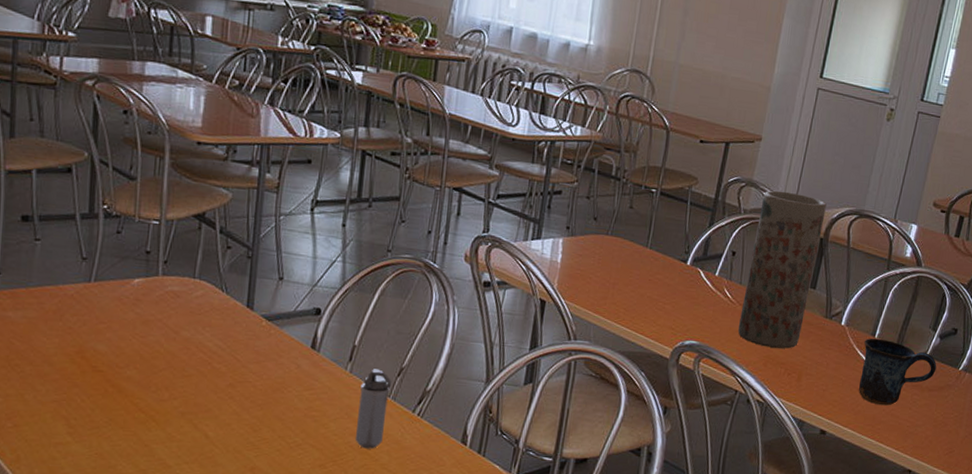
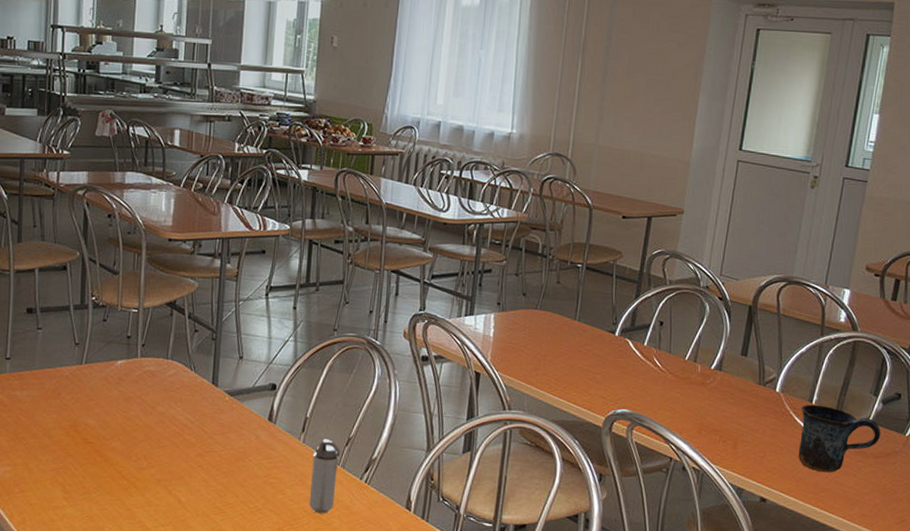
vase: present [738,190,827,349] -> none [669,261,753,416]

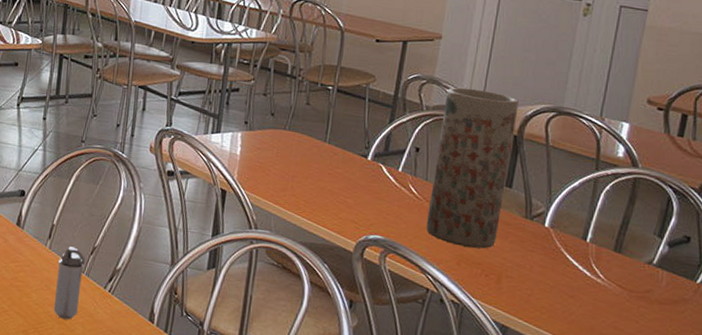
vase: none [669,261,753,416] -> present [426,87,519,249]
mug: present [798,404,881,473] -> none [571,242,667,317]

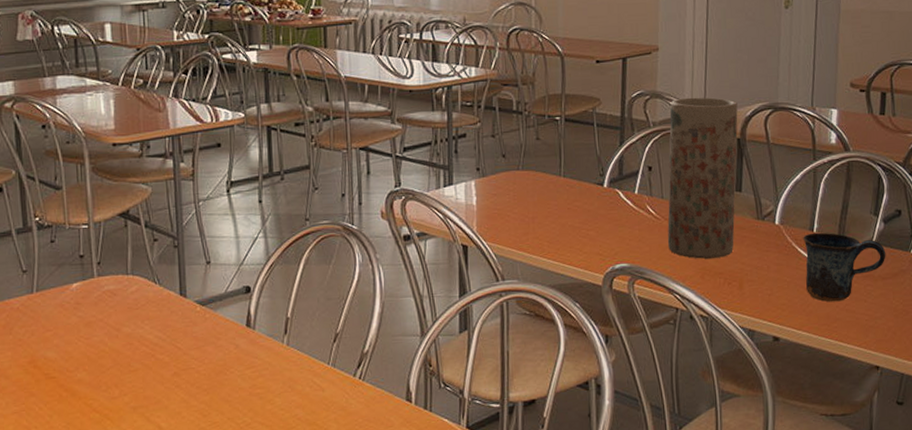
shaker: present [53,246,86,320] -> none [299,338,329,419]
mug: none [571,242,667,317] -> present [803,232,886,302]

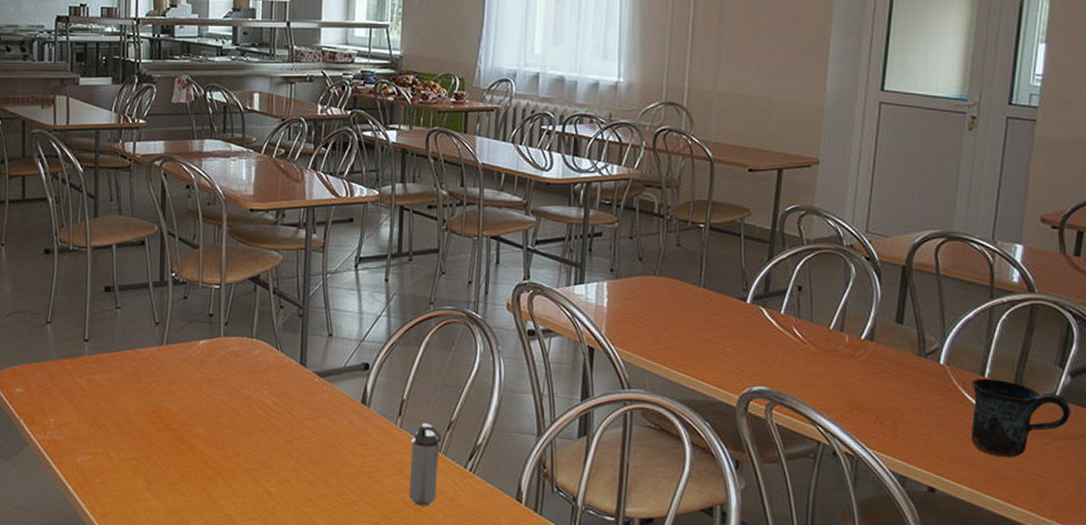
shaker: none [299,338,329,419] -> present [408,423,442,506]
vase: present [667,97,738,259] -> none [813,216,905,393]

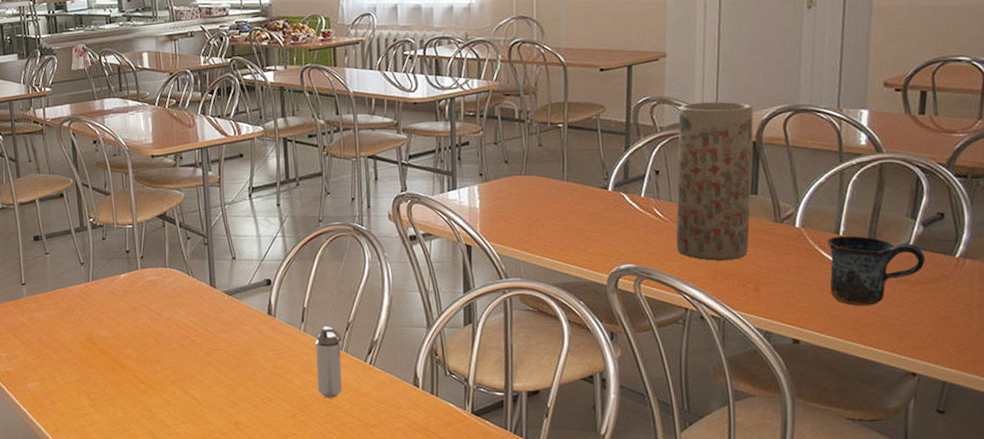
vase: none [813,216,905,393] -> present [676,101,754,261]

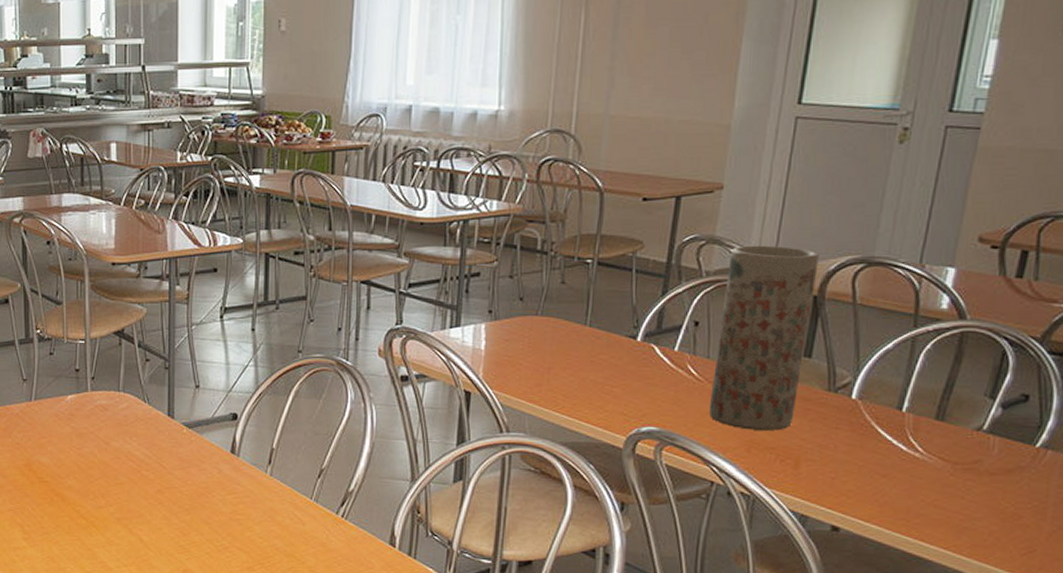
shaker: present [315,326,342,398] -> none [280,471,313,552]
mug: present [827,235,926,306] -> none [883,412,1000,495]

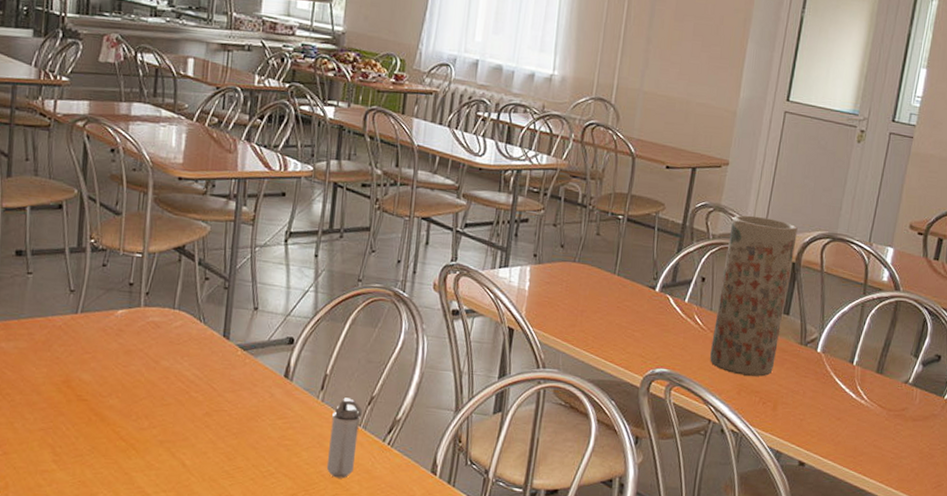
shaker: none [280,471,313,552] -> present [326,397,363,479]

